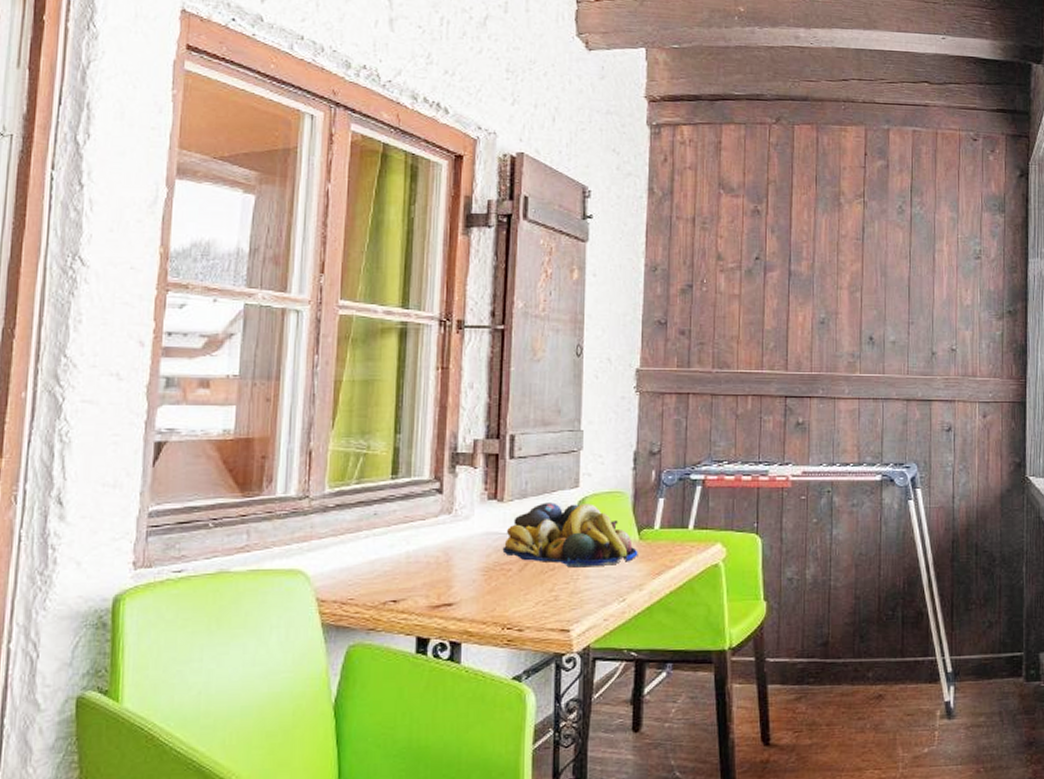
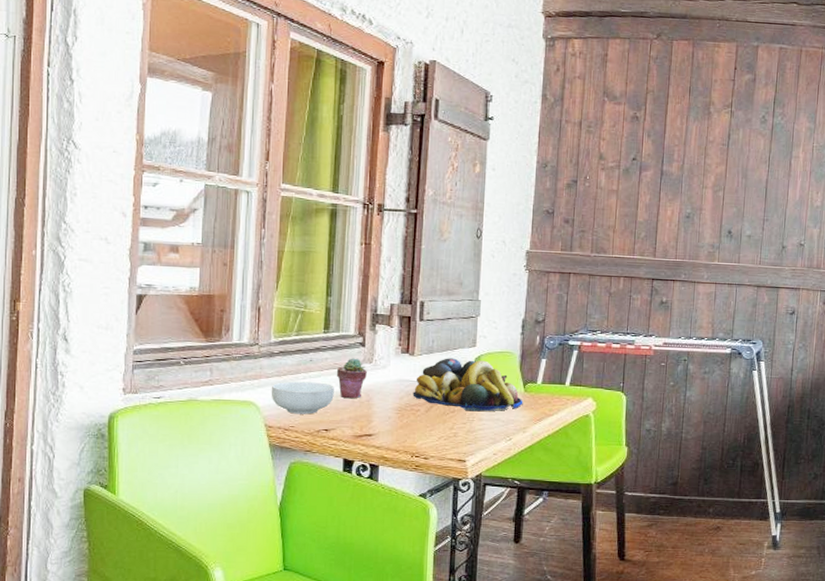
cereal bowl: none [324,541,405,583] -> present [271,381,334,415]
potted succulent: none [406,508,445,560] -> present [336,358,367,399]

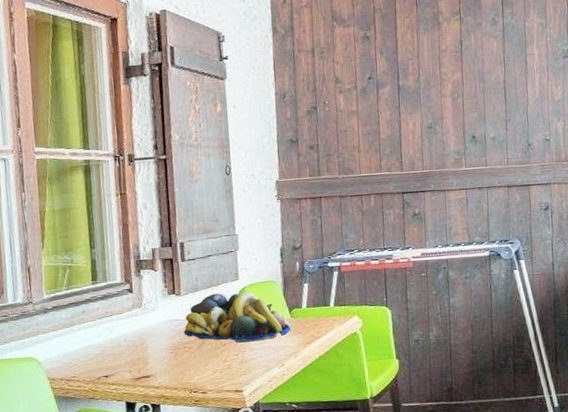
cereal bowl: present [271,381,334,415] -> none [49,331,109,365]
potted succulent: present [336,358,367,399] -> none [109,304,138,344]

